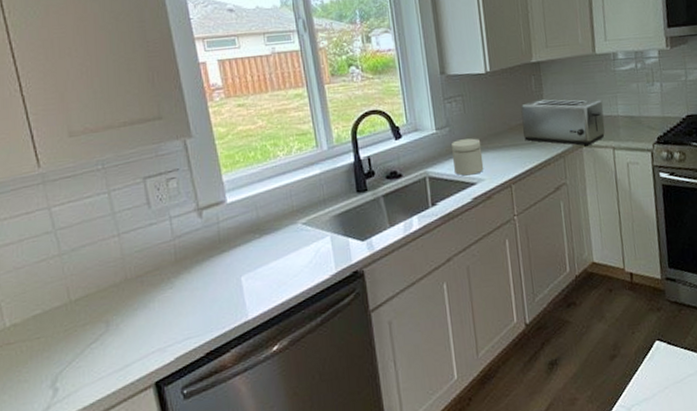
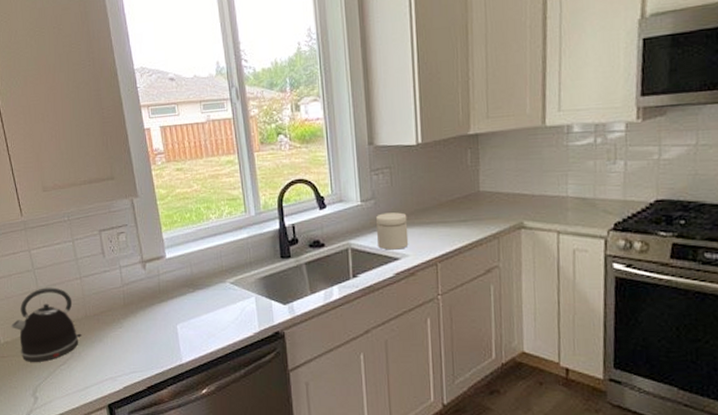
kettle: none [20,249,120,346] -> present [10,287,82,362]
toaster: present [520,98,605,146] -> none [453,174,550,228]

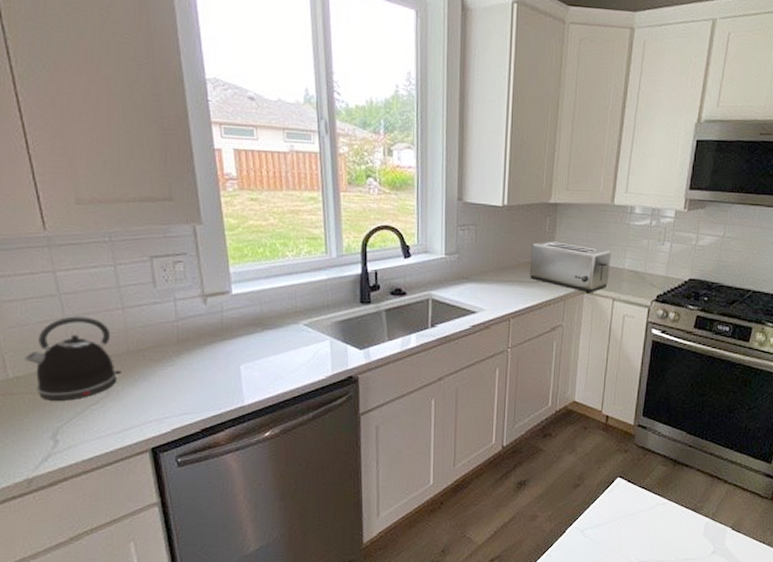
jar: present [376,212,409,250] -> none [458,268,488,304]
toaster: none [453,174,550,228] -> present [530,240,612,293]

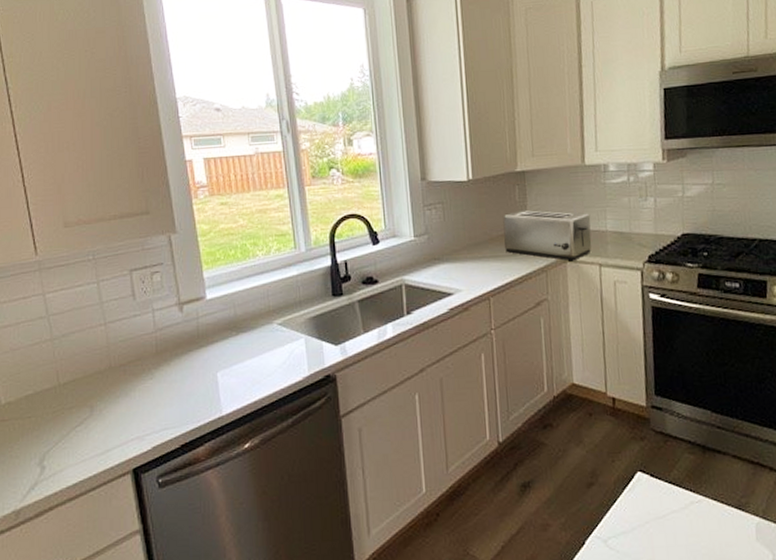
kettle: present [23,316,122,401] -> none [15,335,104,425]

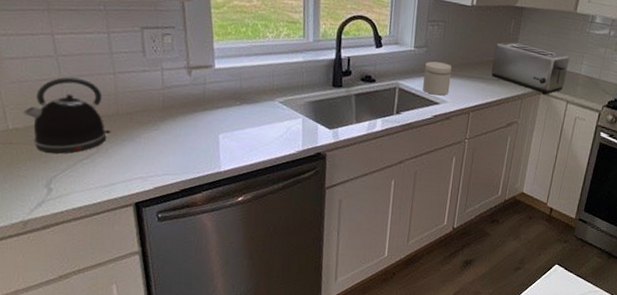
kettle: none [15,335,104,425] -> present [22,77,111,154]
jar: none [430,247,462,286] -> present [423,61,452,96]

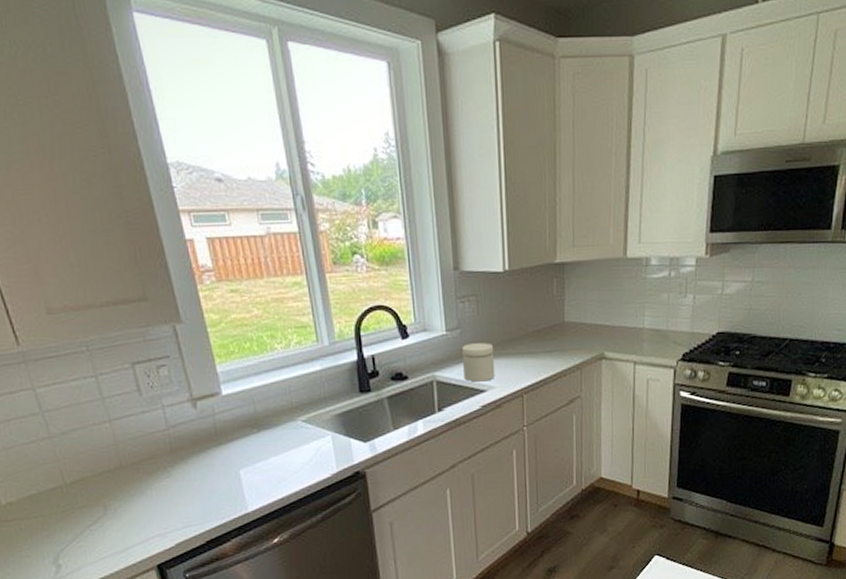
kettle: present [22,77,111,154] -> none [14,433,117,525]
toaster: present [491,41,570,94] -> none [539,304,629,359]

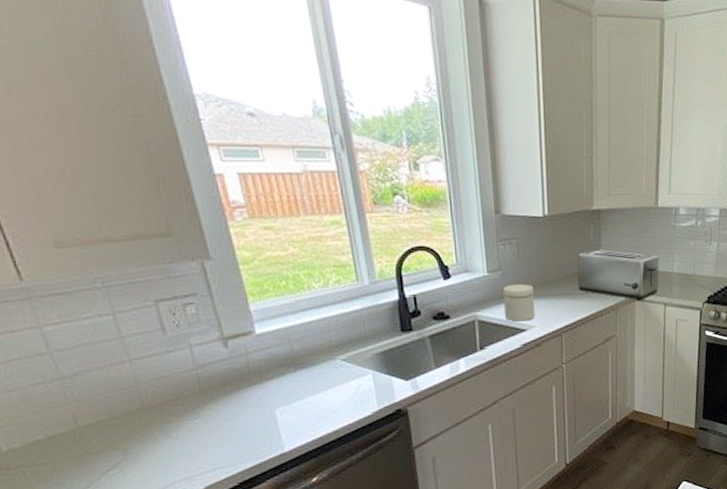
toaster: none [539,304,629,359] -> present [577,248,660,300]

